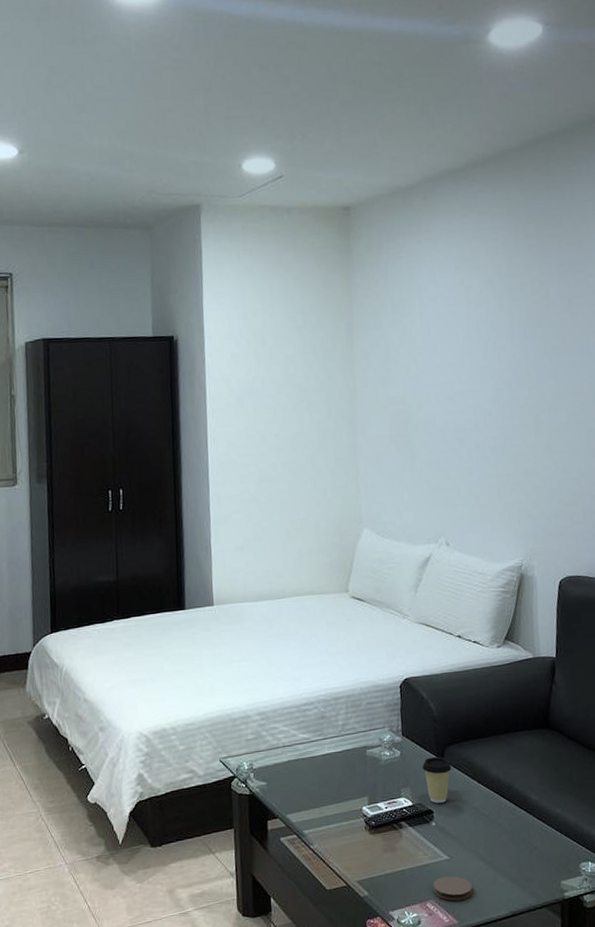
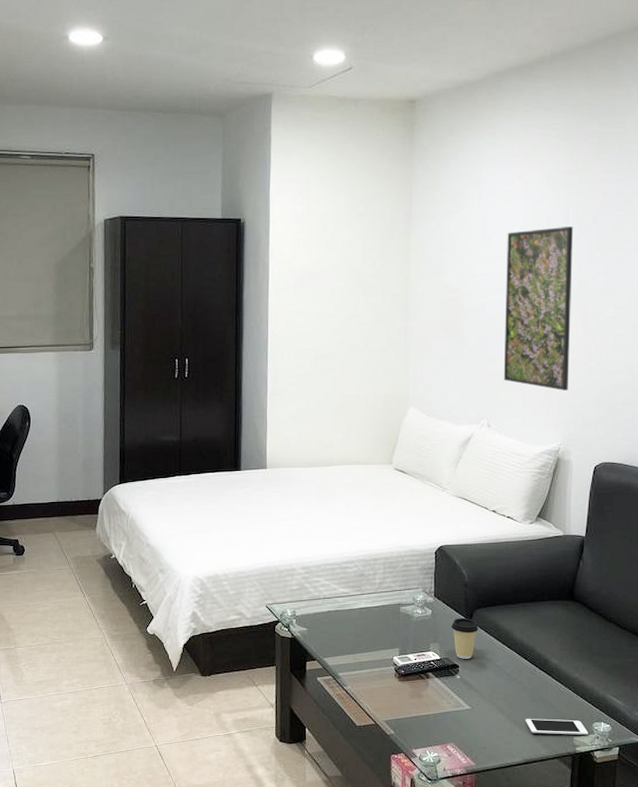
coaster: present [433,875,472,901] -> none [454,723,490,746]
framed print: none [452,331,526,502] -> present [503,227,573,391]
cell phone: none [508,861,576,881] -> present [525,719,589,736]

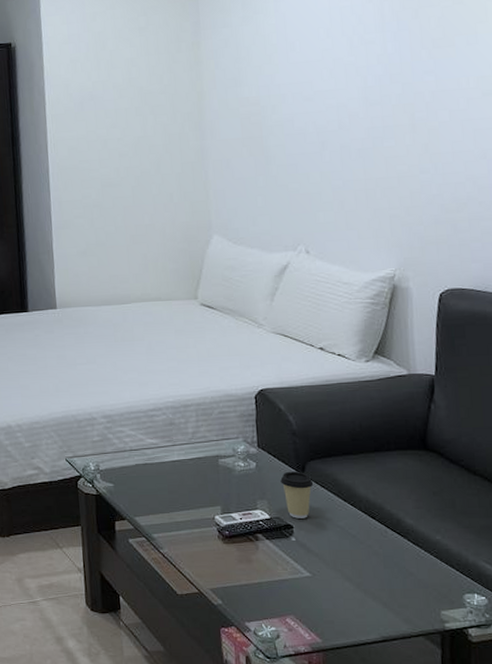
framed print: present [503,227,573,391] -> none [312,23,400,209]
cell phone: present [525,719,589,736] -> none [379,589,460,610]

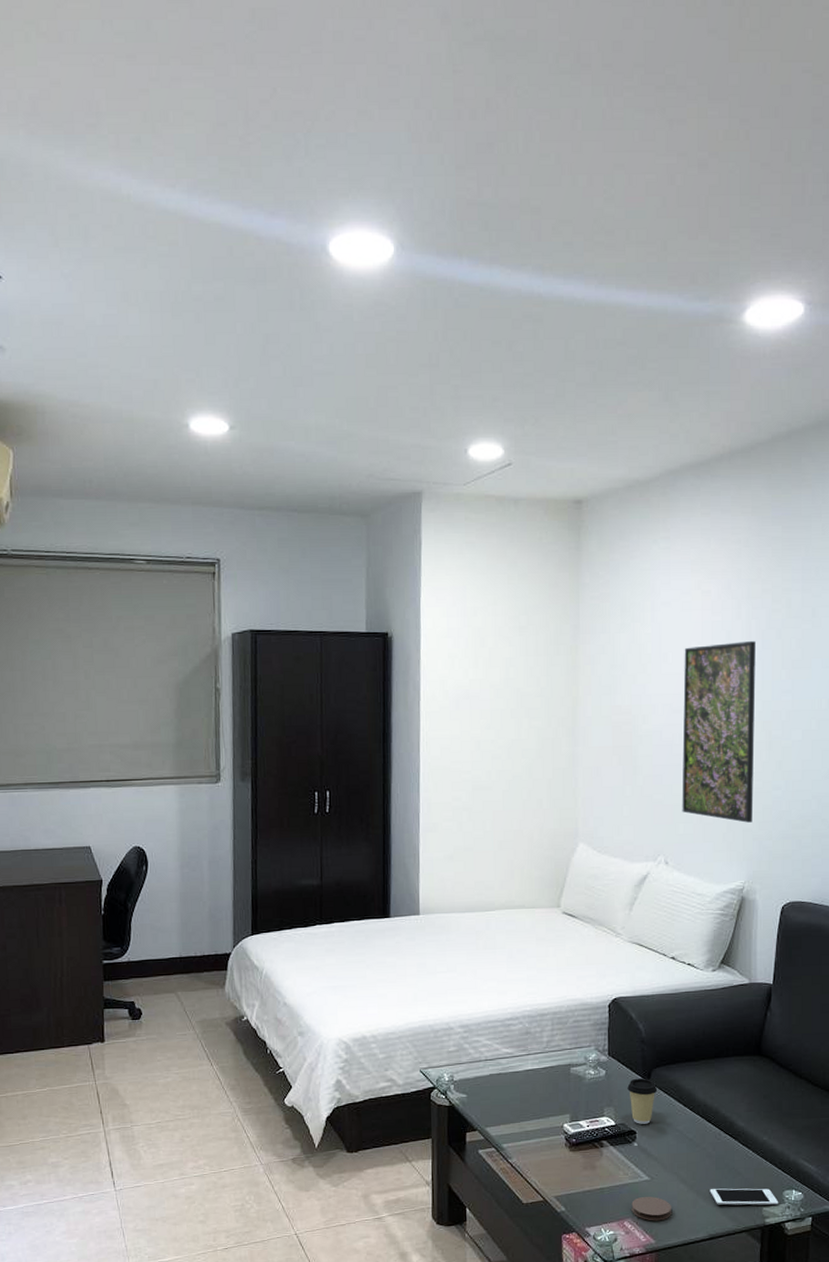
coaster: none [293,593,338,619] -> present [631,1196,671,1221]
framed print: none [312,23,400,209] -> present [682,641,756,823]
cell phone: none [379,589,460,610] -> present [710,1188,779,1206]

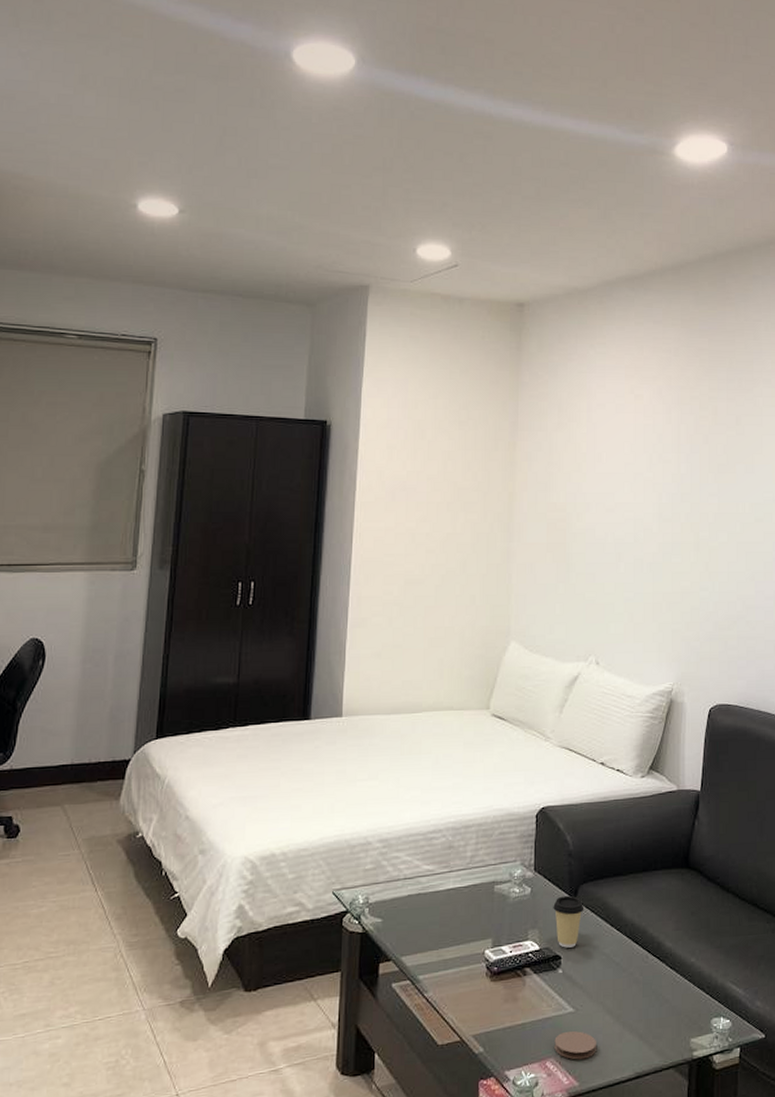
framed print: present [682,641,756,823] -> none [613,445,684,623]
cell phone: present [710,1188,779,1206] -> none [636,1017,707,1038]

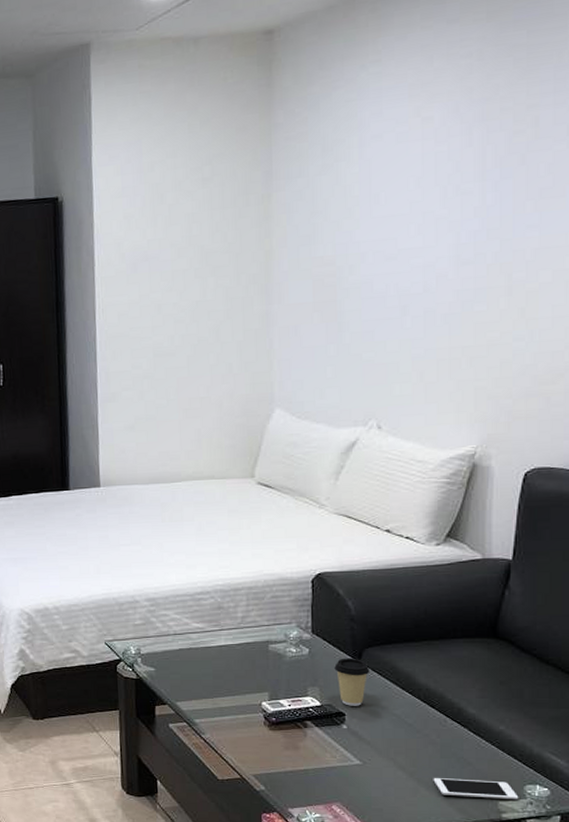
coaster: present [554,1030,596,1060] -> none [340,780,387,807]
cell phone: none [636,1017,707,1038] -> present [433,778,519,800]

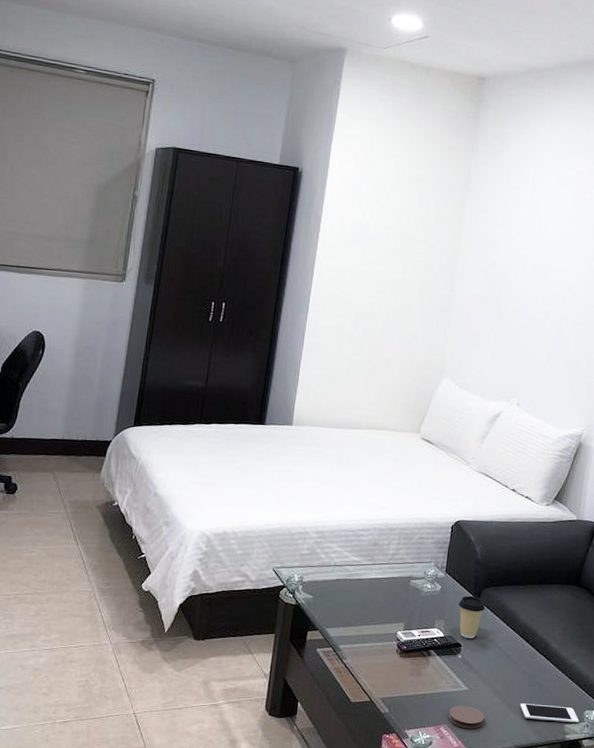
coaster: none [340,780,387,807] -> present [448,705,484,729]

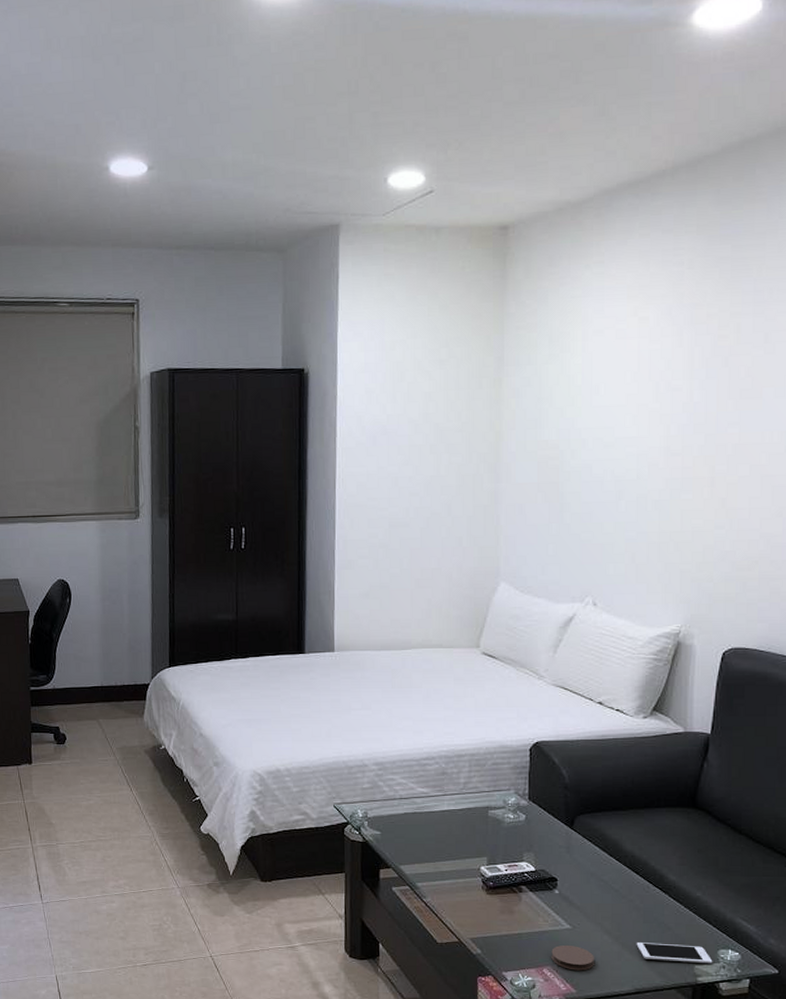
coffee cup: present [458,595,486,638] -> none [549,824,581,872]

